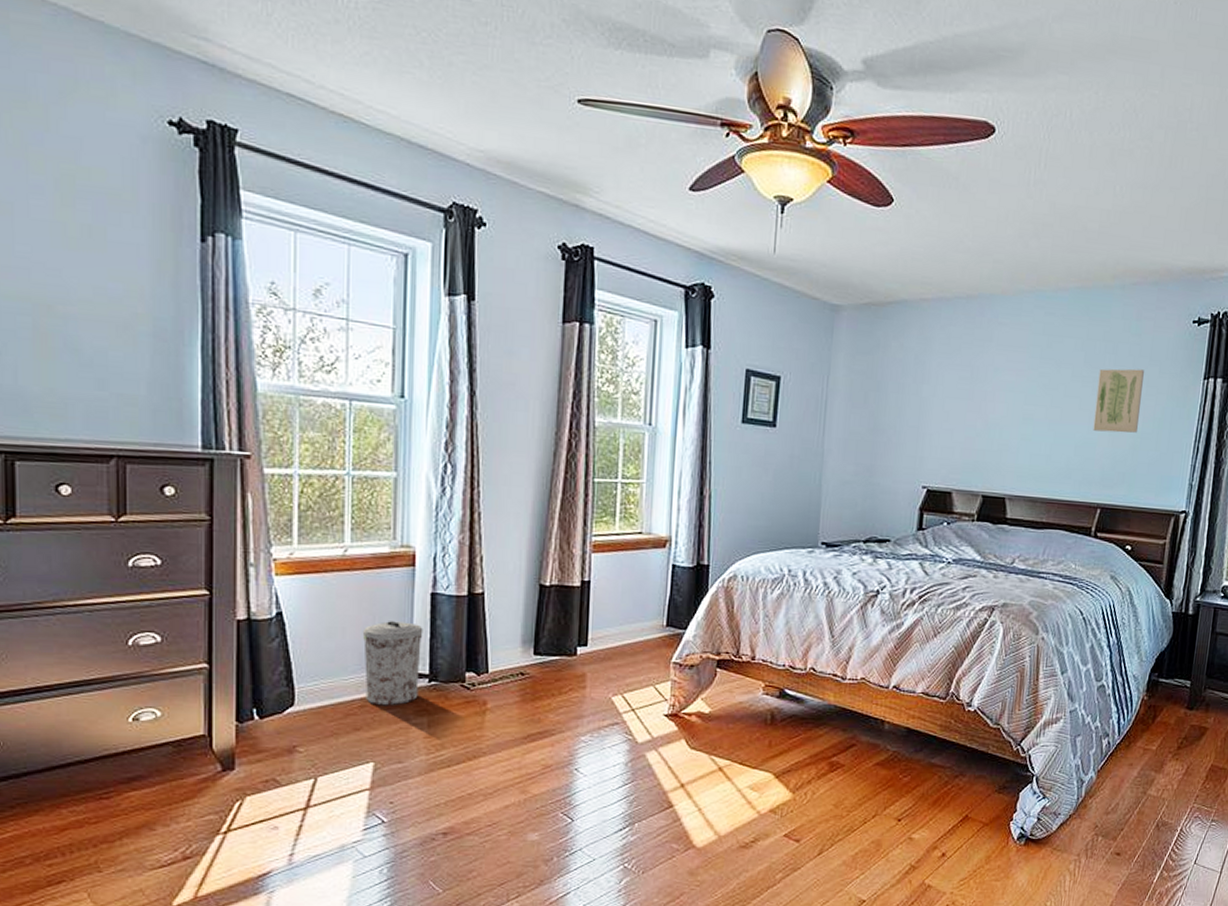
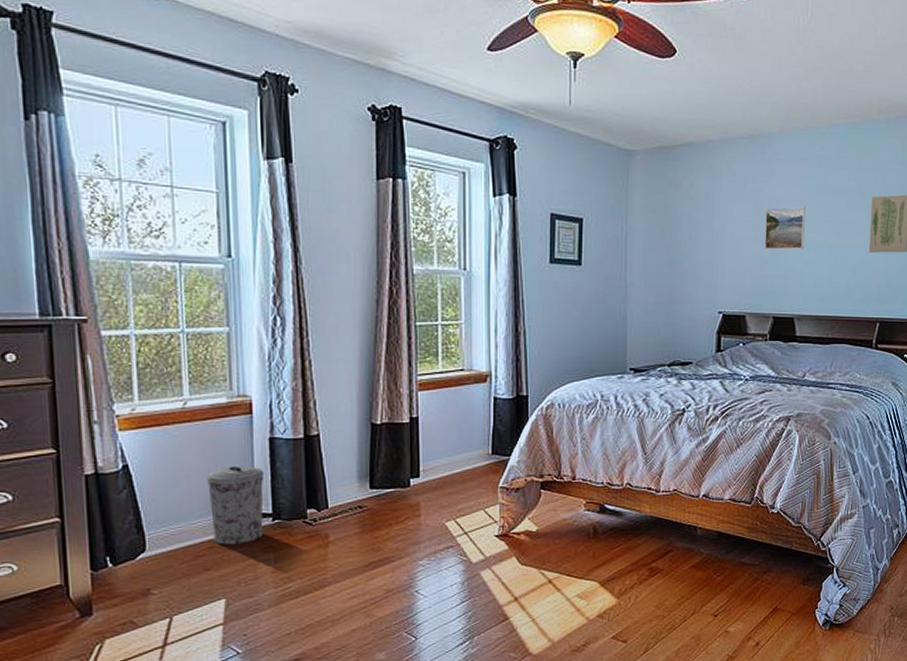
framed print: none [977,375,1025,423] -> present [765,206,805,250]

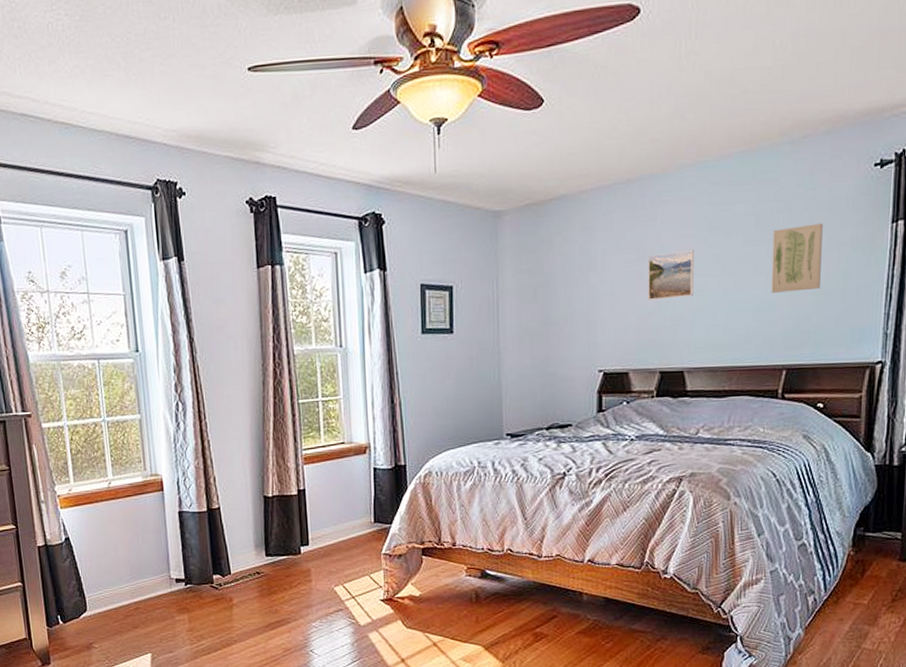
trash can: present [206,466,264,546] -> none [130,537,179,607]

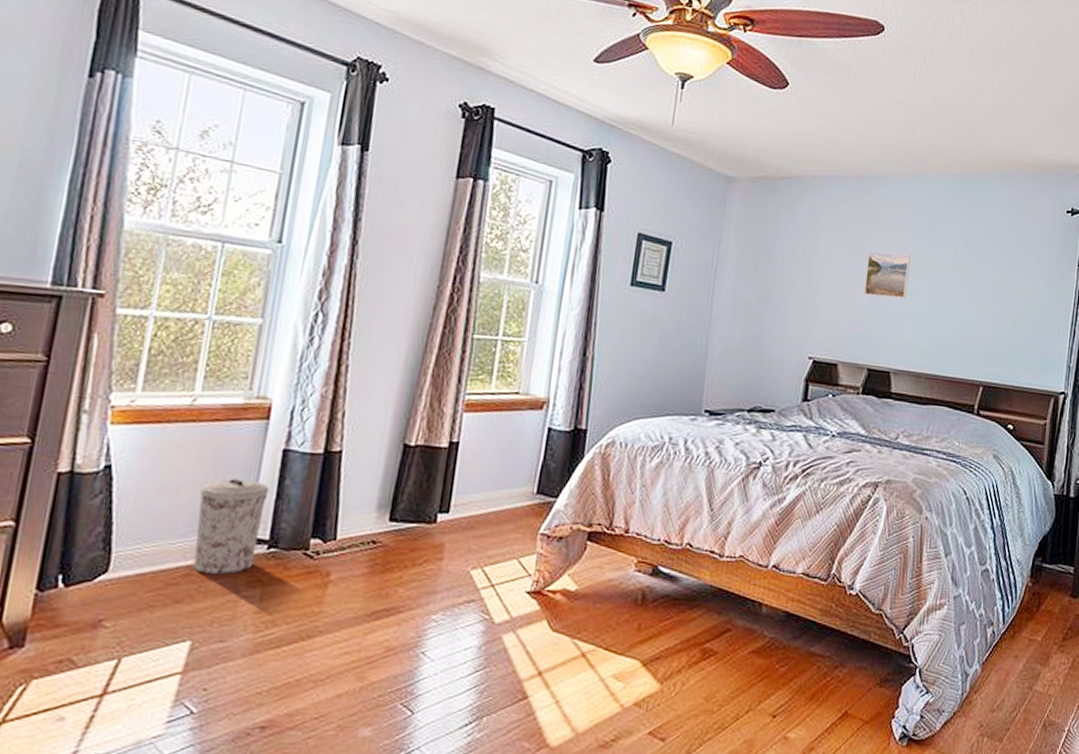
trash can: none [130,537,179,607] -> present [192,479,269,575]
wall art: present [771,223,823,293] -> none [975,251,1023,314]

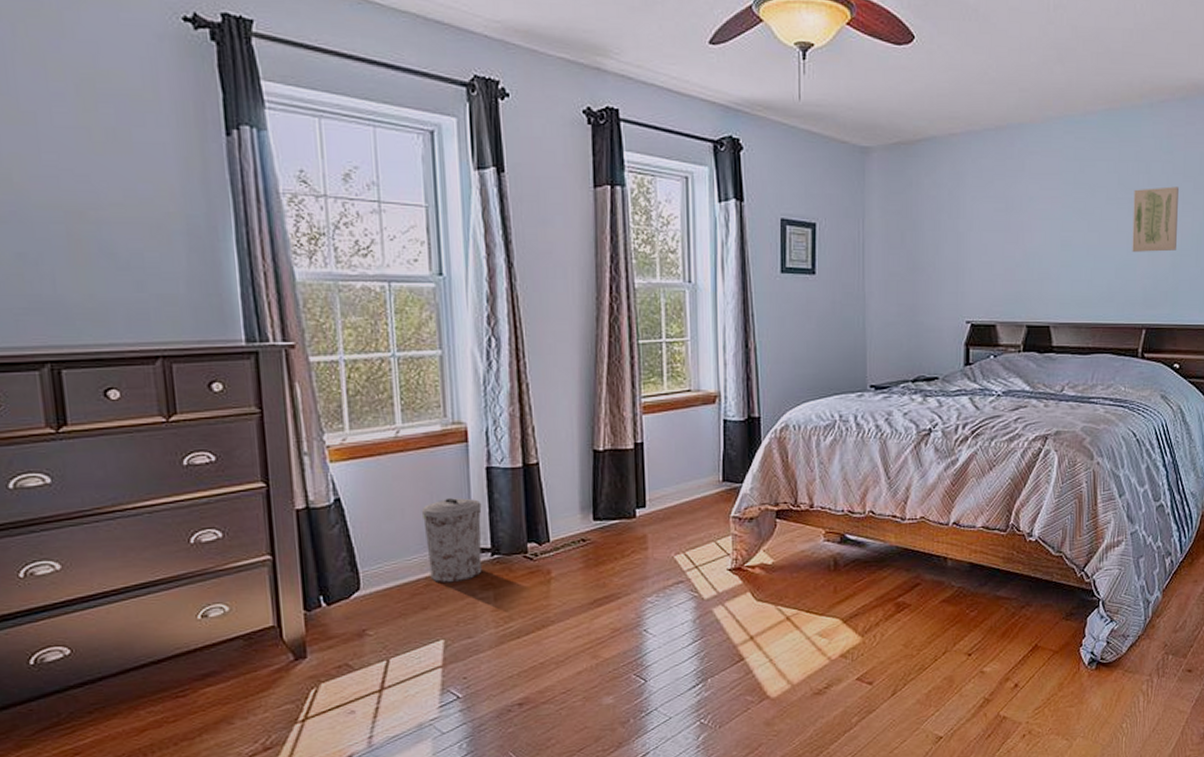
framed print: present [864,251,911,299] -> none [1016,203,1060,251]
wall art: none [975,251,1023,314] -> present [1132,186,1179,252]

